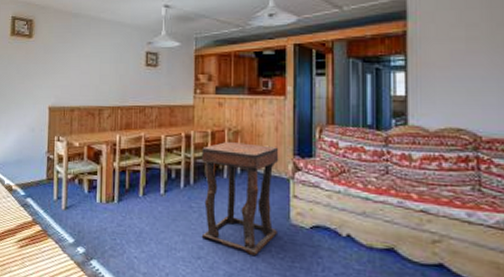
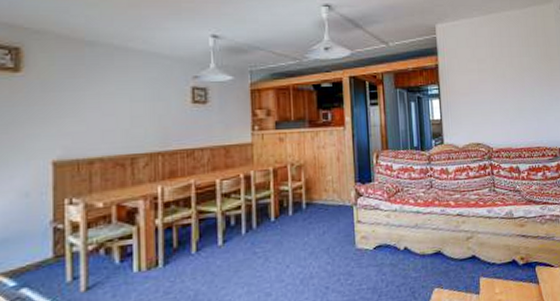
side table: present [201,141,279,257] -> none [264,176,345,289]

